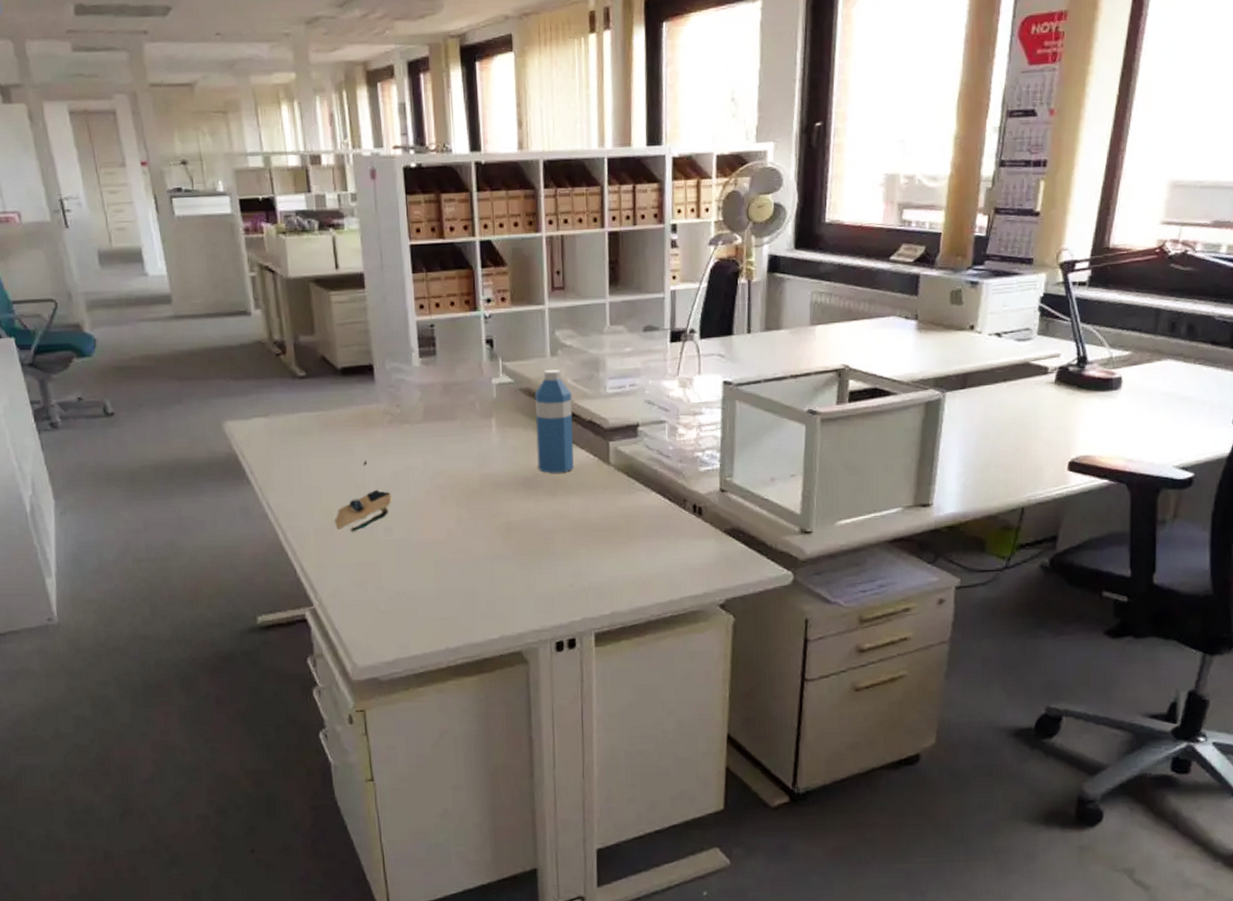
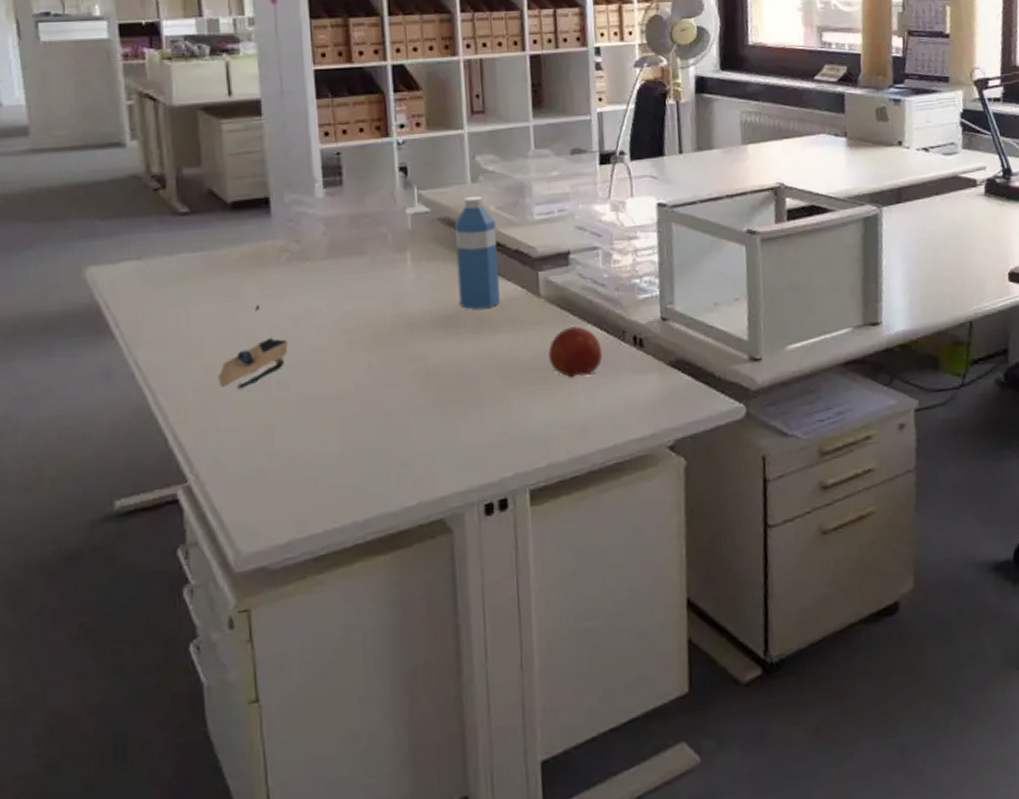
fruit: none [616,493,664,539] -> present [548,326,603,378]

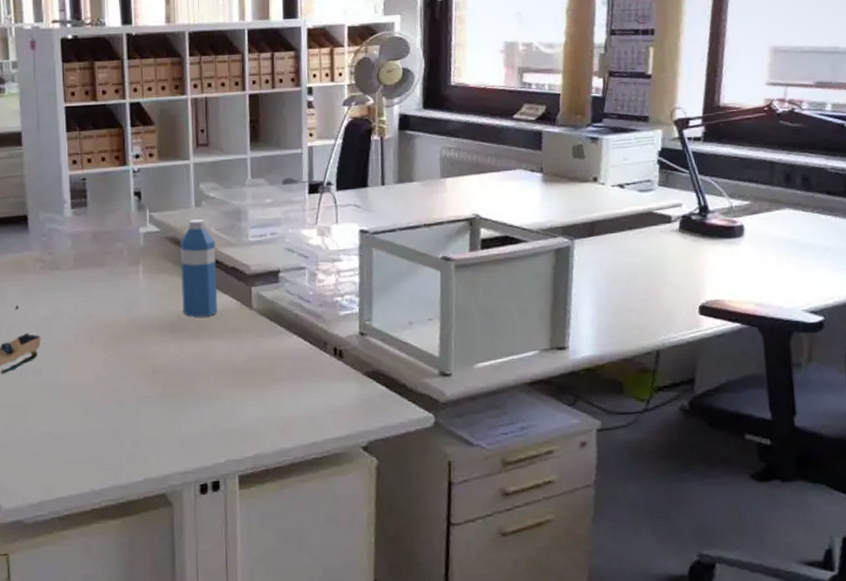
fruit: present [548,326,603,378] -> none [258,336,306,382]

